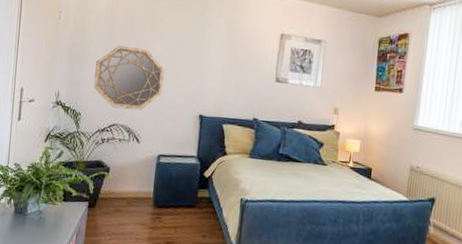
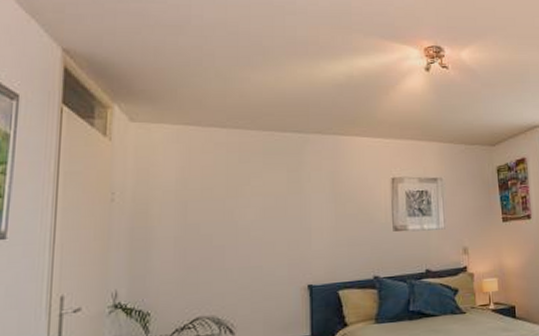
home mirror: present [94,46,165,110] -> none [166,219,258,298]

